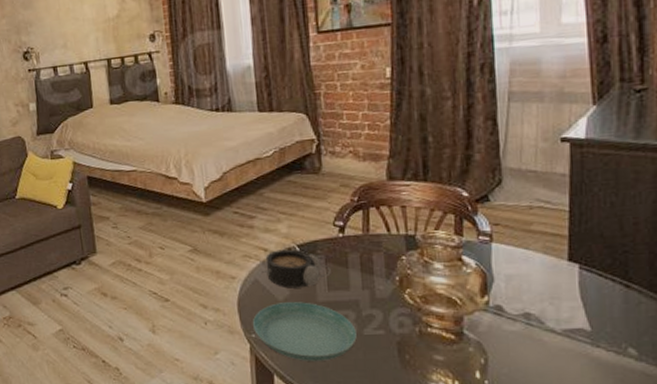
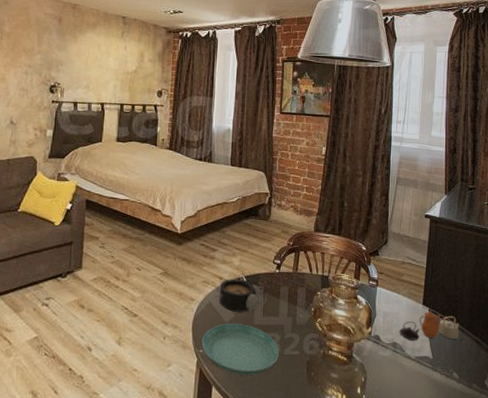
teapot: none [533,268,635,309] -> present [399,311,460,340]

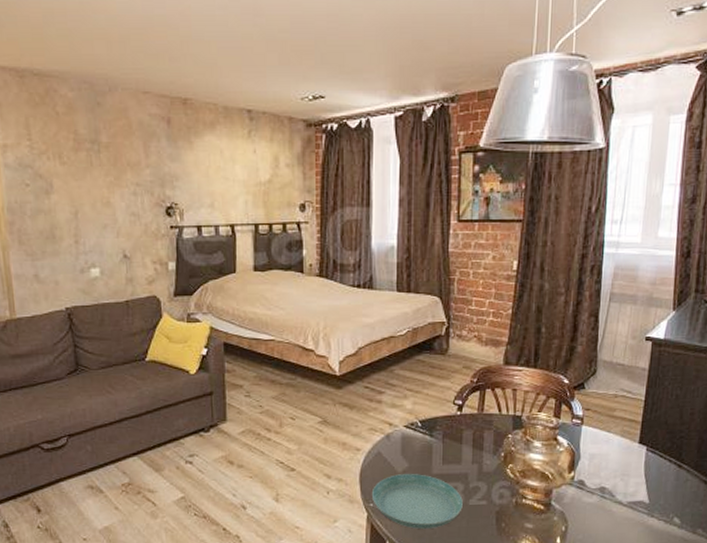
alarm clock: present [214,279,267,312] -> none [384,424,447,461]
teapot: present [399,311,460,340] -> none [608,450,685,484]

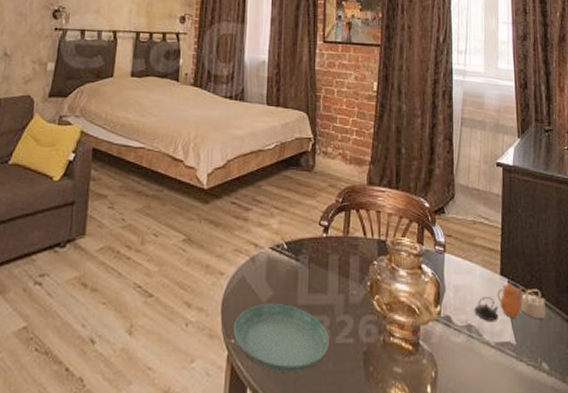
teapot: none [608,450,685,484] -> present [474,283,546,321]

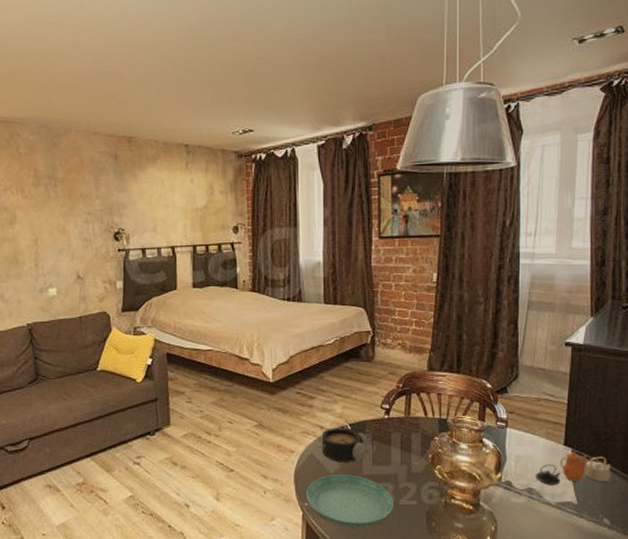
alarm clock: none [248,246,313,289] -> present [316,427,376,462]

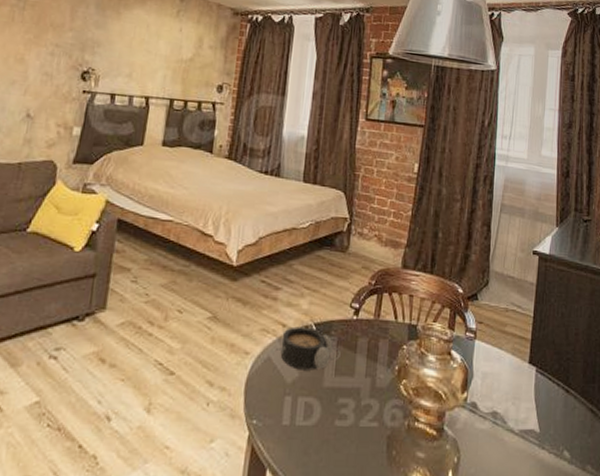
saucer: present [306,475,393,527] -> none [255,385,353,454]
teapot: present [535,451,612,485] -> none [500,371,572,409]

